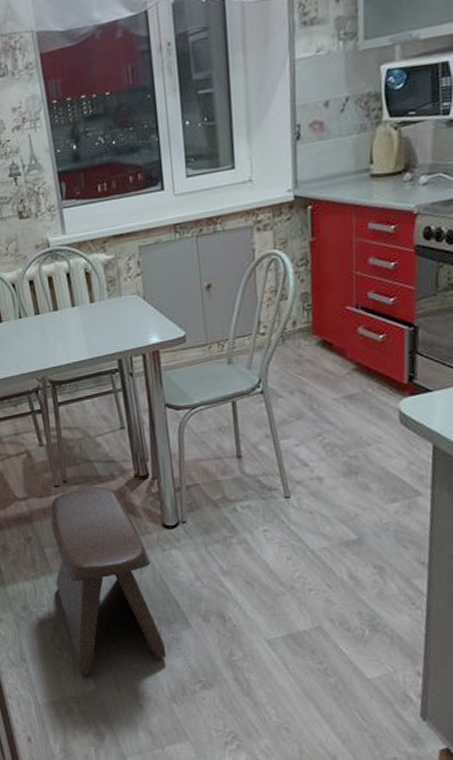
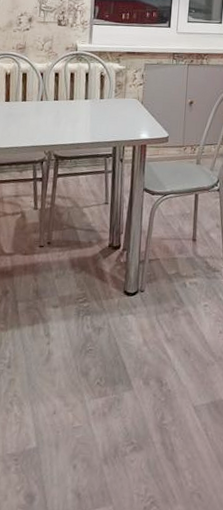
stool: present [49,486,167,677] -> none [21,250,109,434]

